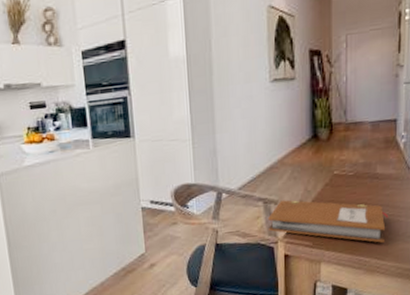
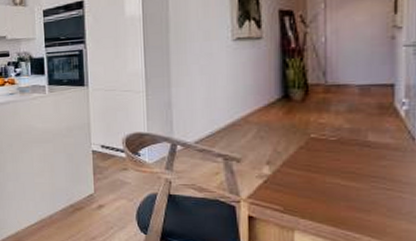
notebook: present [268,200,389,243] -> none [229,159,386,219]

